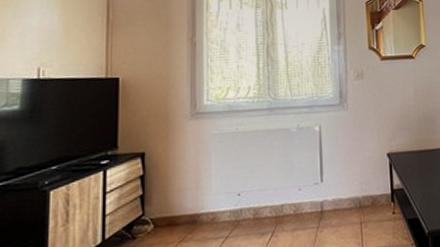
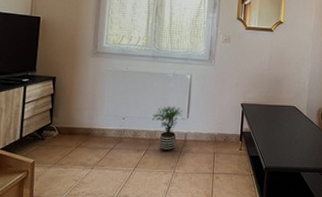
potted plant: none [276,168,315,231] -> present [152,106,183,152]

